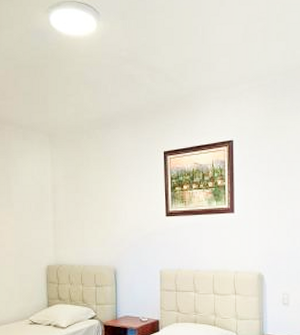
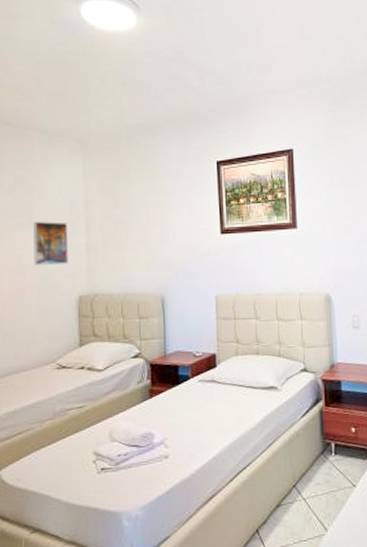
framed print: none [12,203,39,239] -> present [34,222,69,265]

